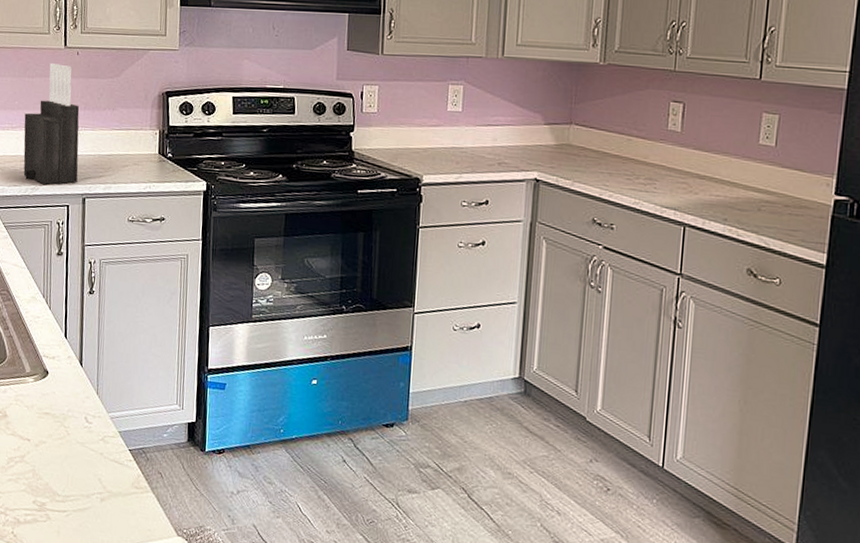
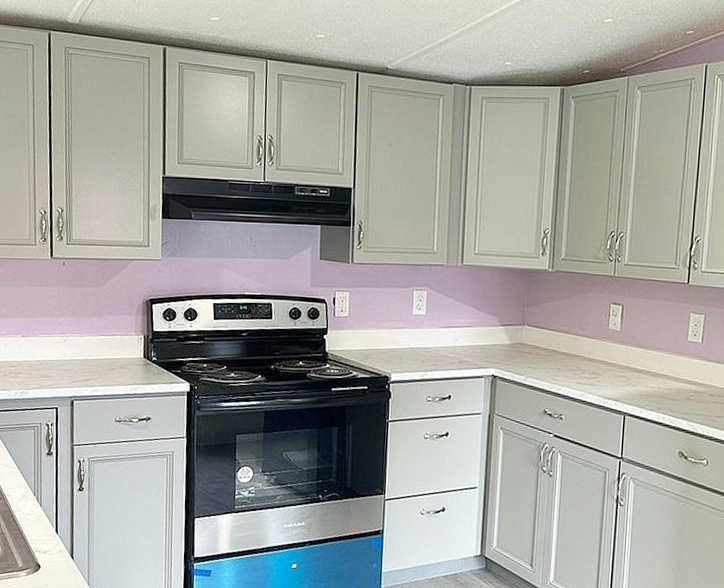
knife block: present [23,63,80,185] -> none [12,273,67,388]

